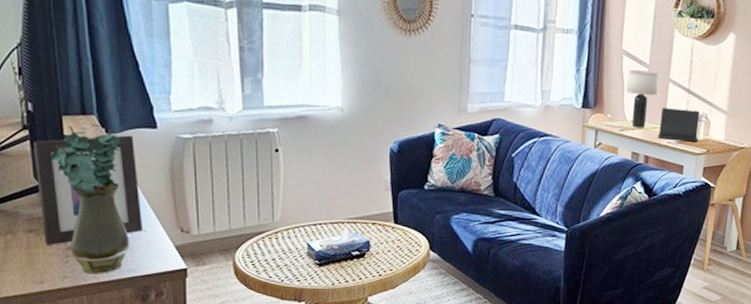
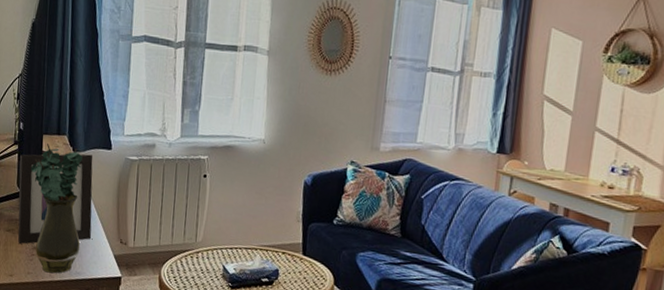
table lamp: present [626,70,659,128] -> none [546,116,584,179]
laptop: present [658,108,700,142] -> none [580,158,631,198]

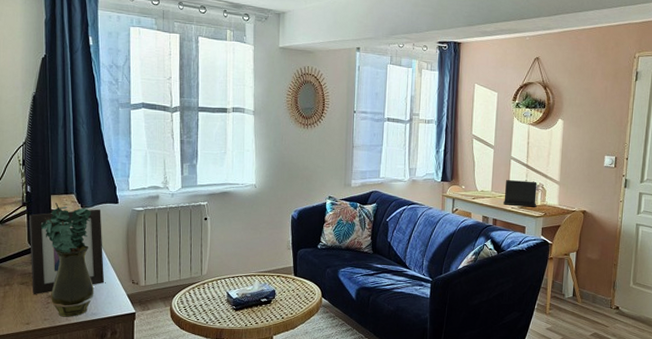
laptop: none [580,158,631,198] -> present [504,180,537,207]

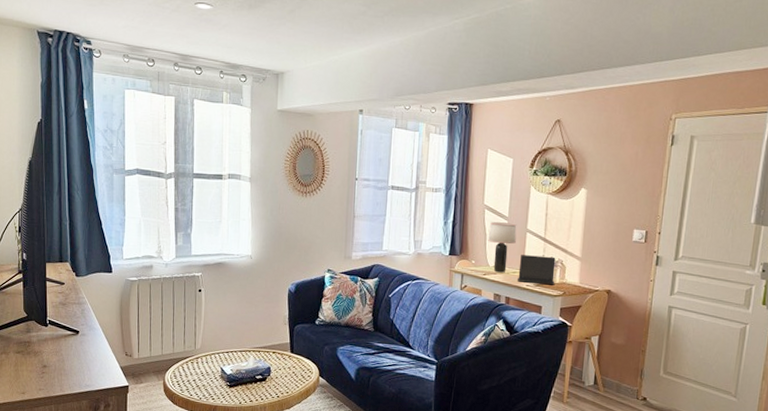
picture frame: present [29,209,105,294] -> none [24,278,98,364]
vase: present [40,203,94,317] -> none [36,271,88,388]
table lamp: none [476,150,502,197] -> present [488,222,517,273]

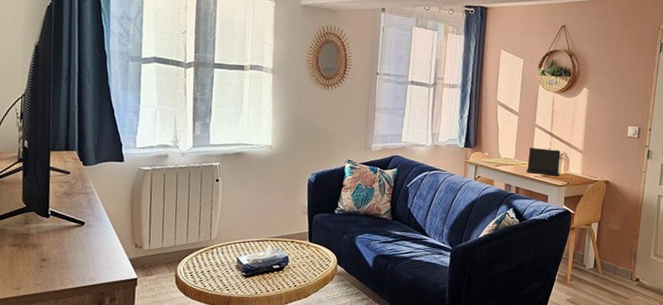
table lamp: present [488,222,517,273] -> none [500,117,527,164]

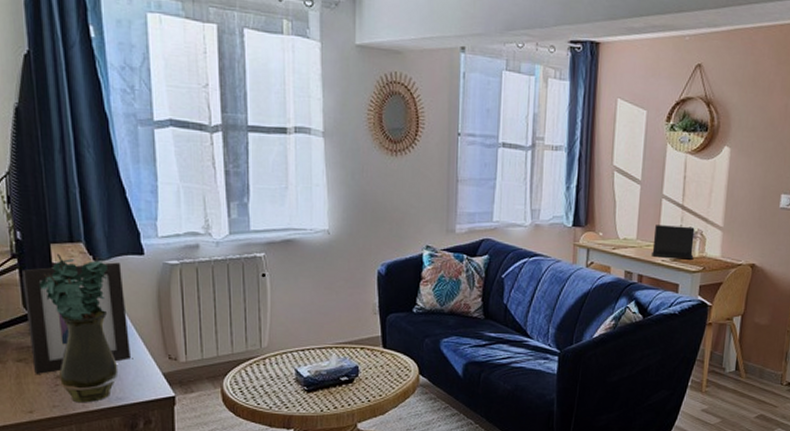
picture frame: none [24,167,105,257] -> present [21,262,132,374]
vase: none [37,160,94,282] -> present [38,254,119,403]

